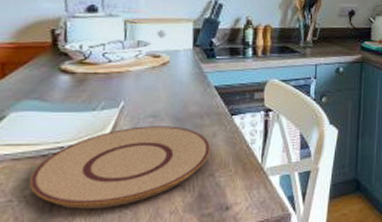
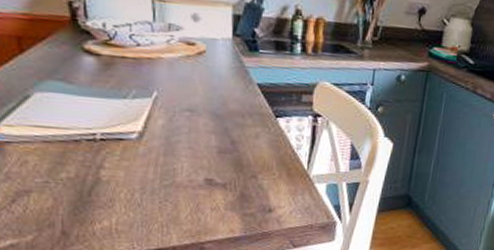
plate: present [28,126,211,209] -> none [63,119,253,198]

